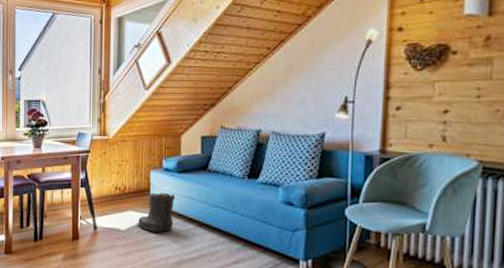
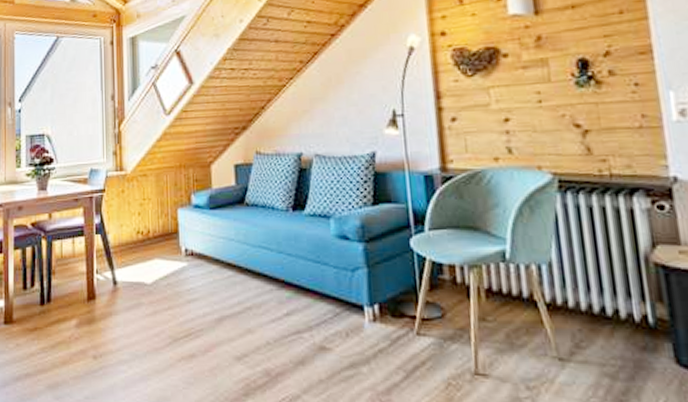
boots: present [136,193,176,233] -> none [164,234,210,284]

